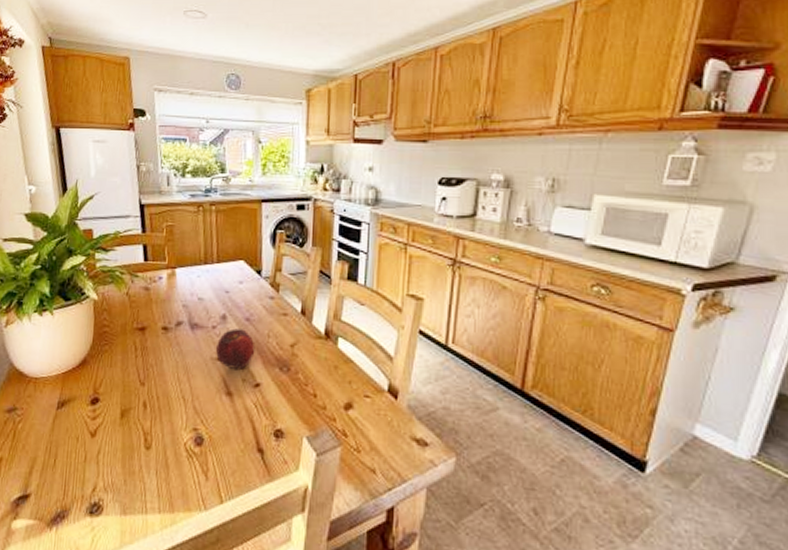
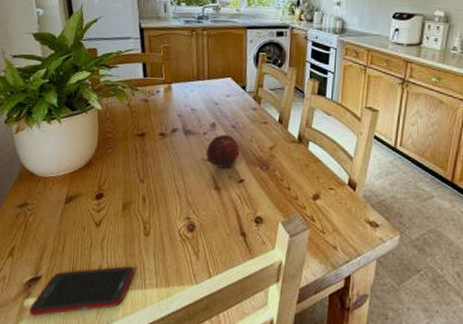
cell phone: none [16,485,135,541] -> present [29,266,135,316]

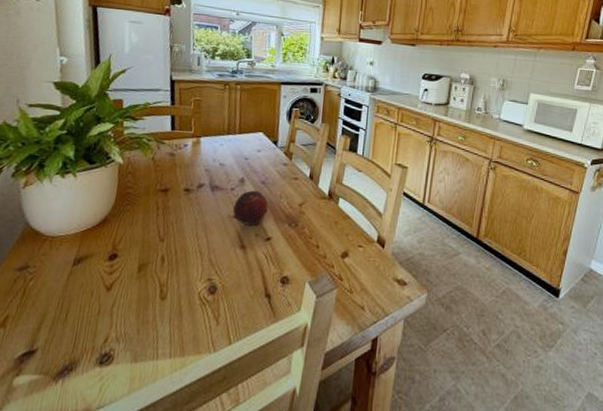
cell phone: present [29,266,135,316] -> none [17,334,147,396]

